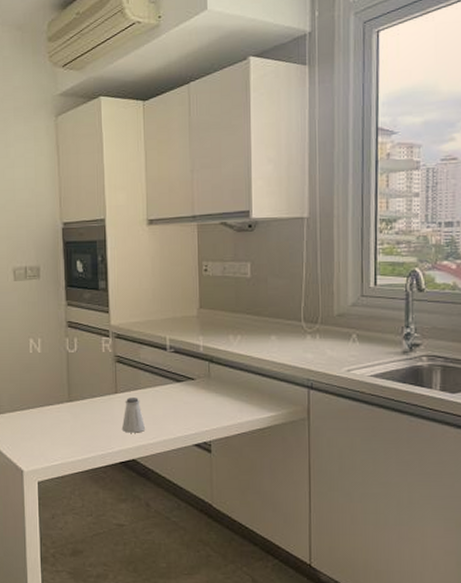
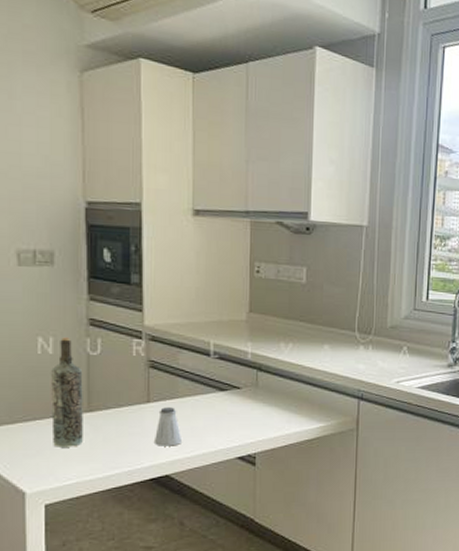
bottle: none [39,338,65,432] -> present [50,337,83,447]

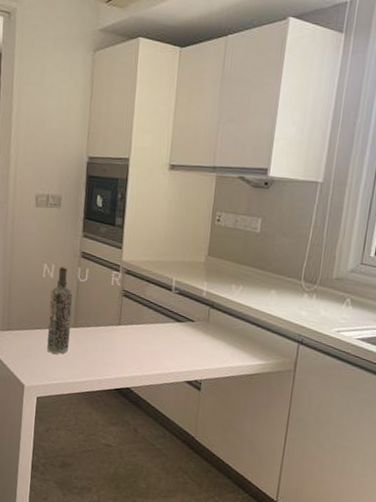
saltshaker: present [153,407,183,446] -> none [120,330,143,364]

